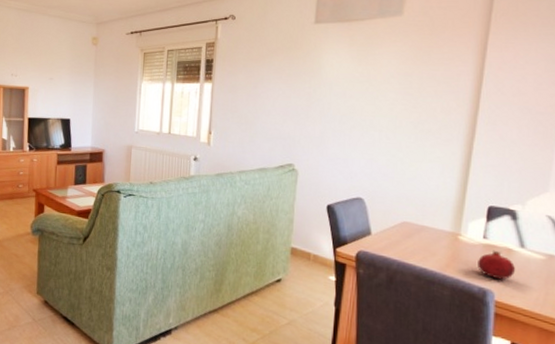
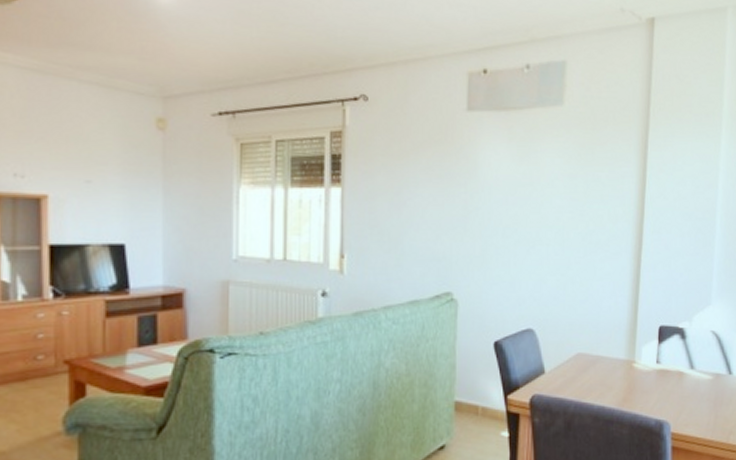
fruit: present [477,250,516,280] -> none [653,375,688,408]

